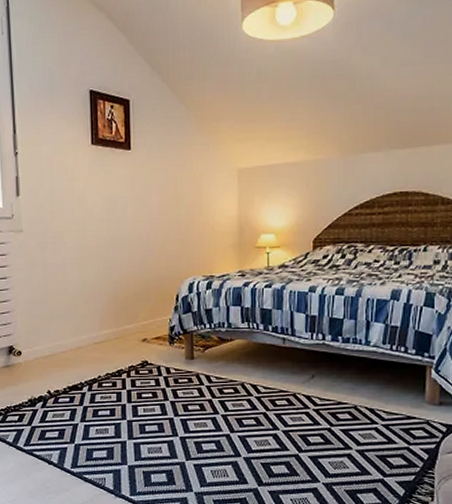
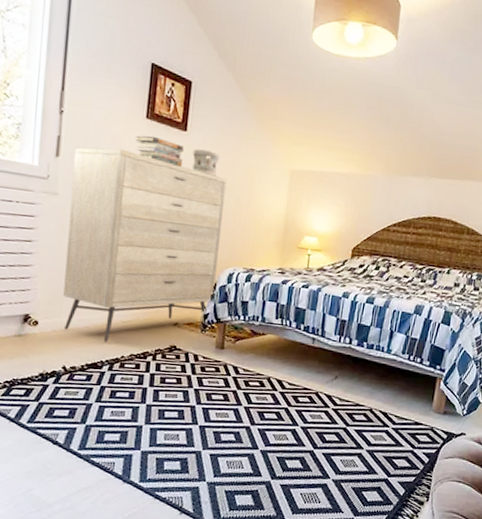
dresser: none [32,179,177,364] -> present [63,147,226,343]
book stack: none [84,160,131,185] -> present [135,135,185,166]
ceramic vessel: none [139,164,166,189] -> present [192,149,220,177]

